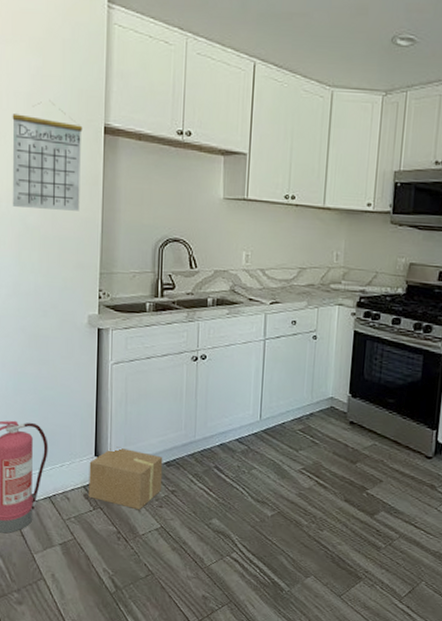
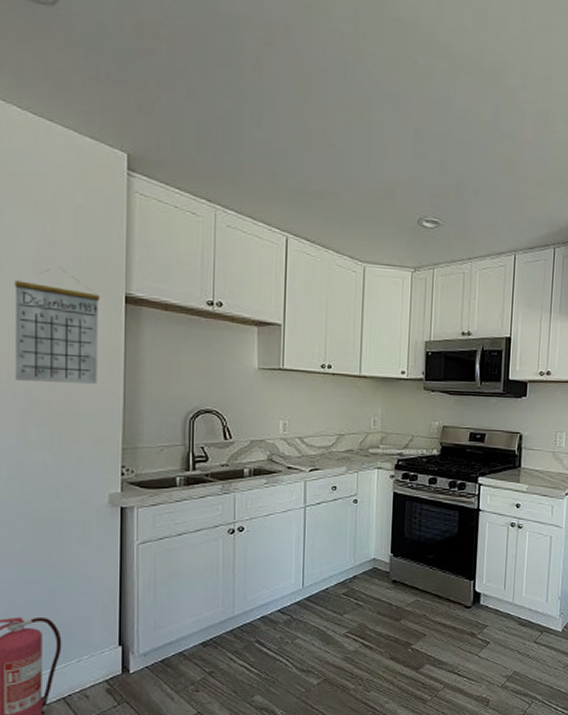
cardboard box: present [88,447,163,511] -> none [112,632,199,698]

